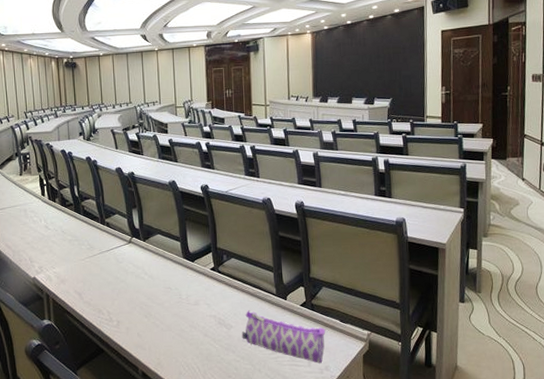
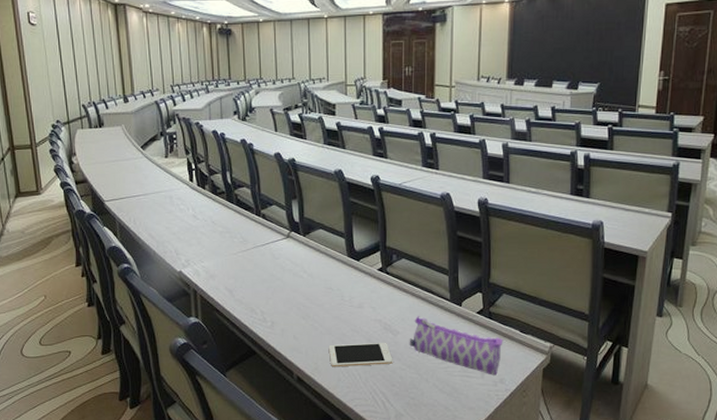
cell phone: none [169,336,228,362] -> present [328,342,393,367]

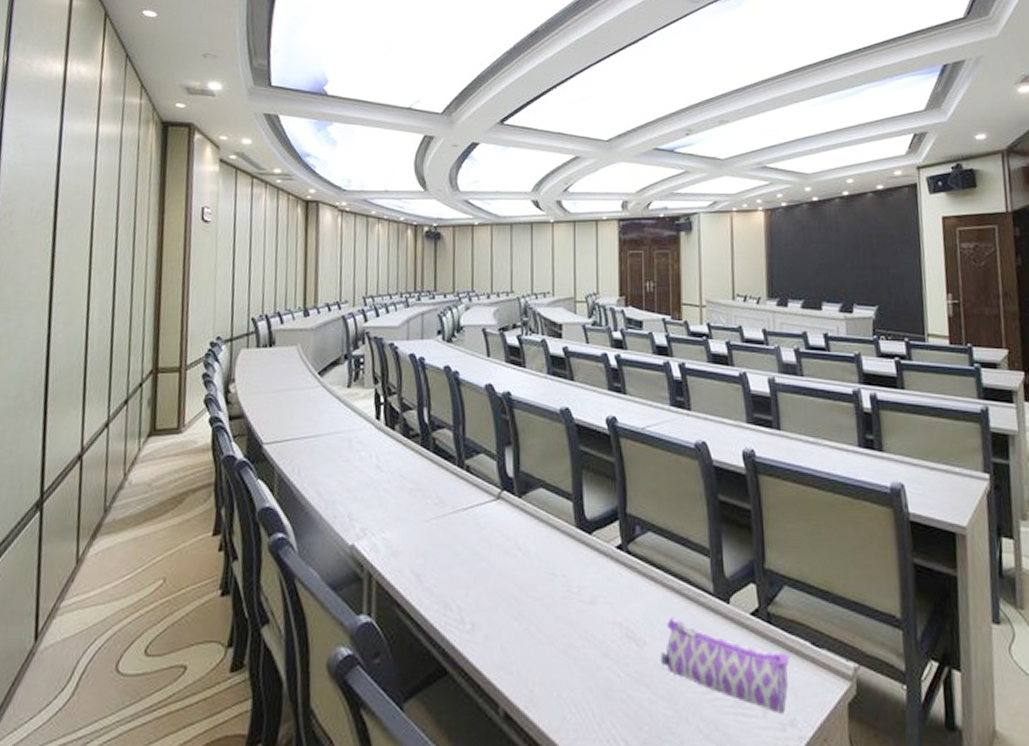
cell phone: present [328,342,393,367] -> none [549,657,639,698]

